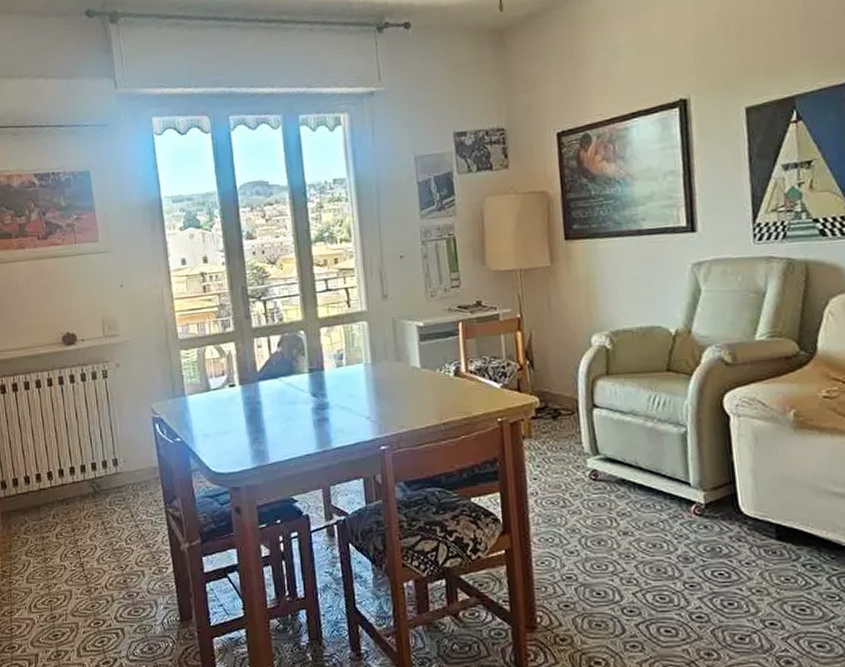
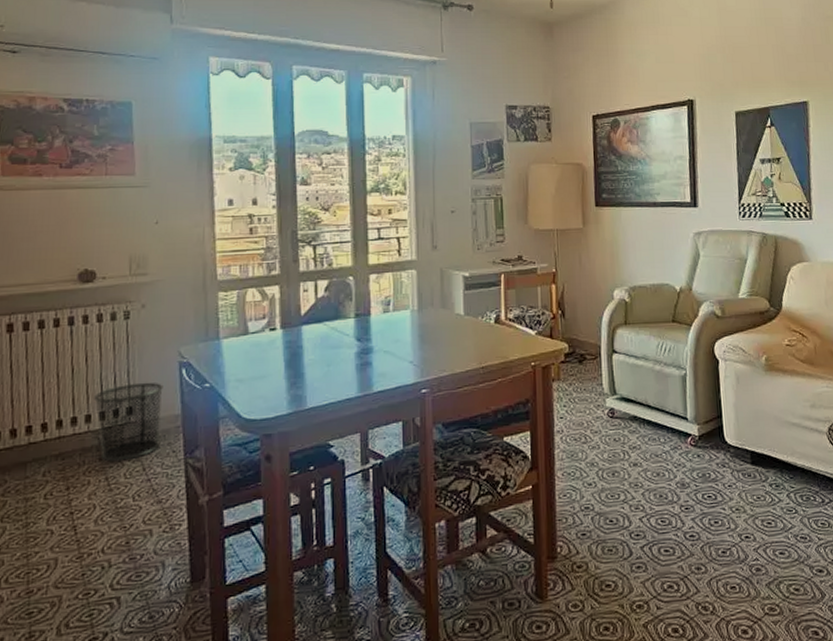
waste bin: none [86,436,144,508] -> present [94,382,163,462]

